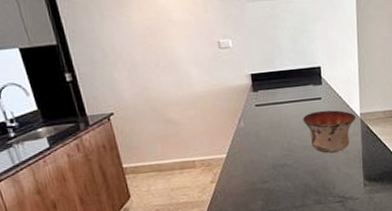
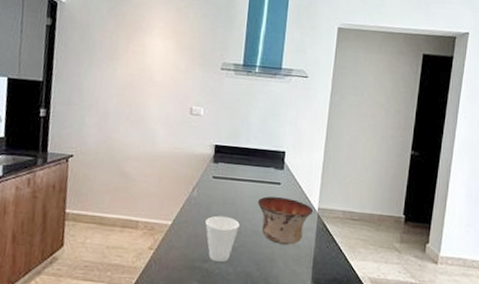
cup: none [257,139,290,181] -> present [205,215,240,263]

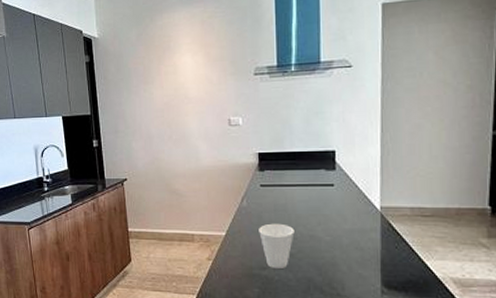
bowl: present [257,196,314,245] -> none [310,200,376,248]

